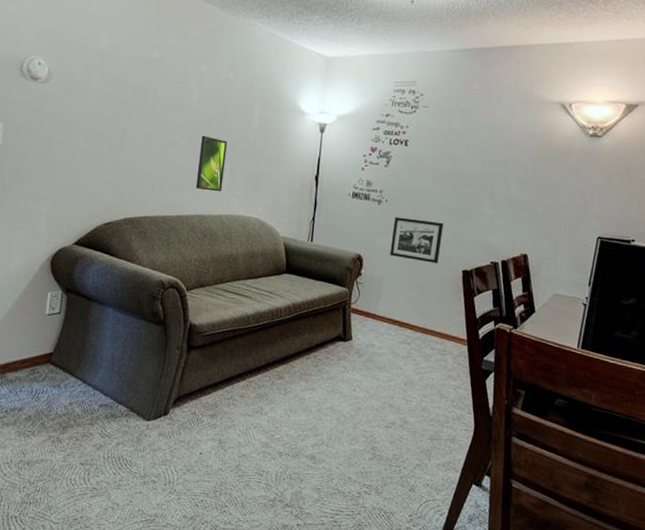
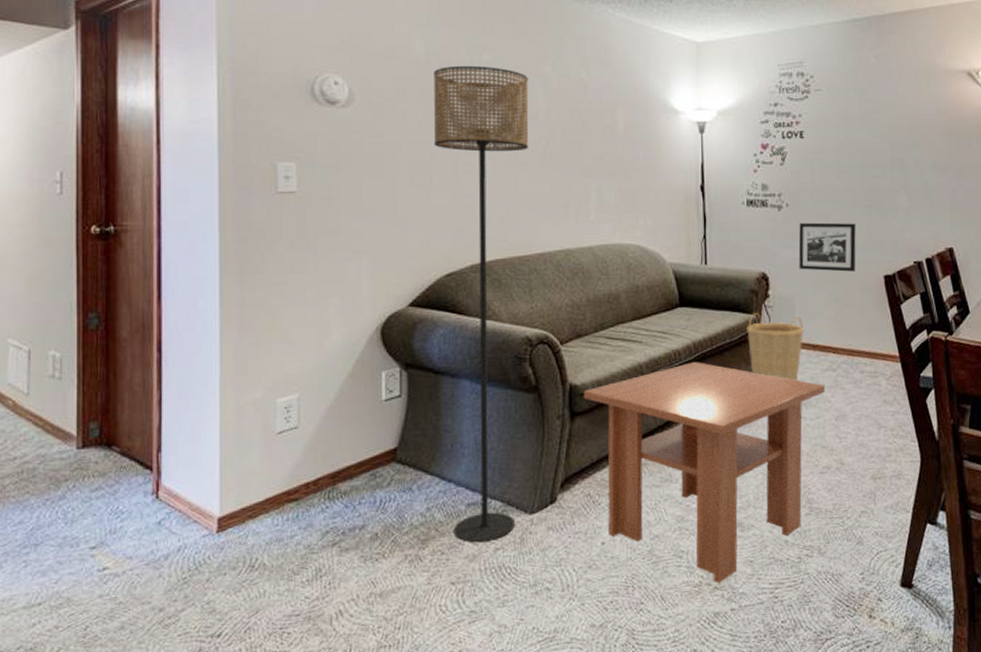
floor lamp: none [87,58,187,437] -> present [433,65,529,543]
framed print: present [195,135,227,192] -> none [556,151,590,219]
coffee table: none [199,319,399,502] -> present [583,362,825,584]
basket: none [338,287,388,348] -> present [747,313,804,381]

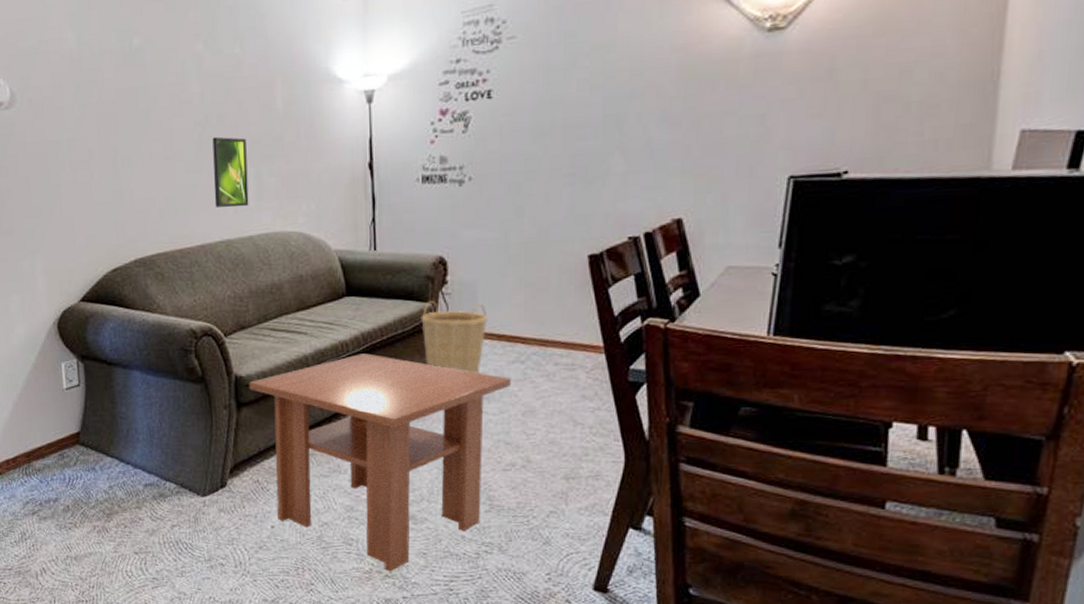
floor lamp: present [433,65,529,543] -> none [87,51,190,519]
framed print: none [556,151,590,219] -> present [212,136,249,208]
picture frame: present [798,222,856,272] -> none [483,195,555,253]

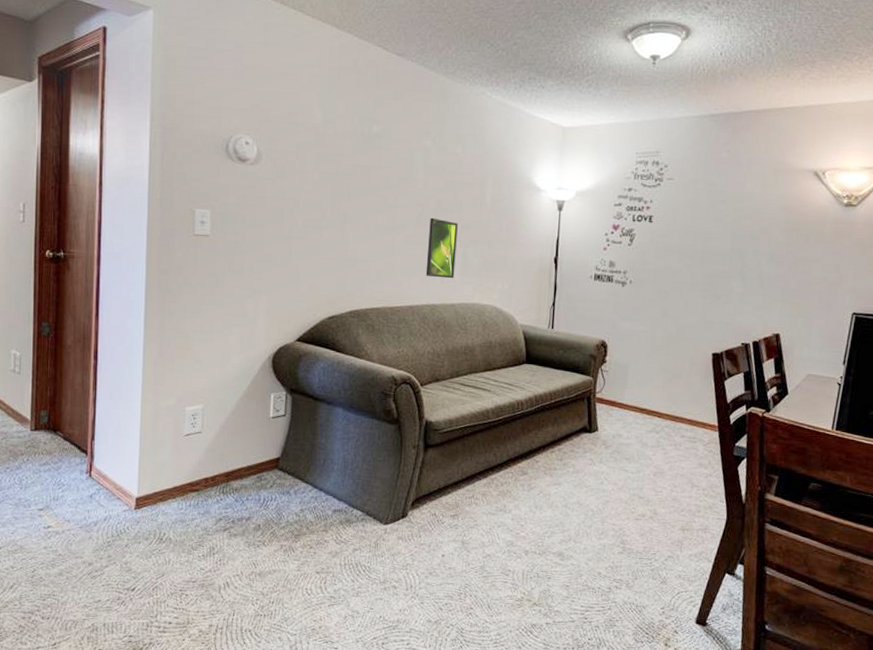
coffee table: present [249,353,510,572] -> none [436,412,647,601]
basket: present [421,301,488,373] -> none [583,375,635,438]

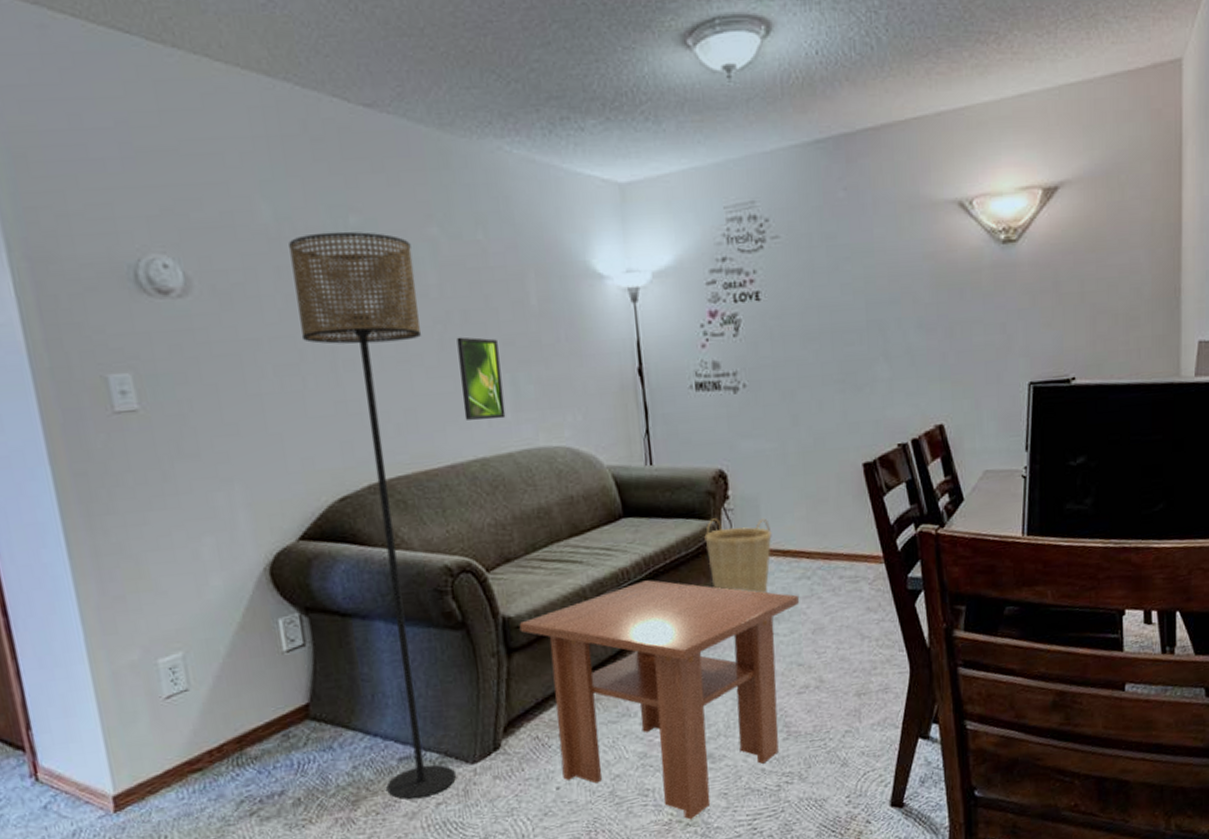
floor lamp: none [321,134,411,543] -> present [289,231,457,799]
coffee table: none [436,412,647,601] -> present [519,580,799,820]
basket: none [583,375,635,438] -> present [704,518,772,594]

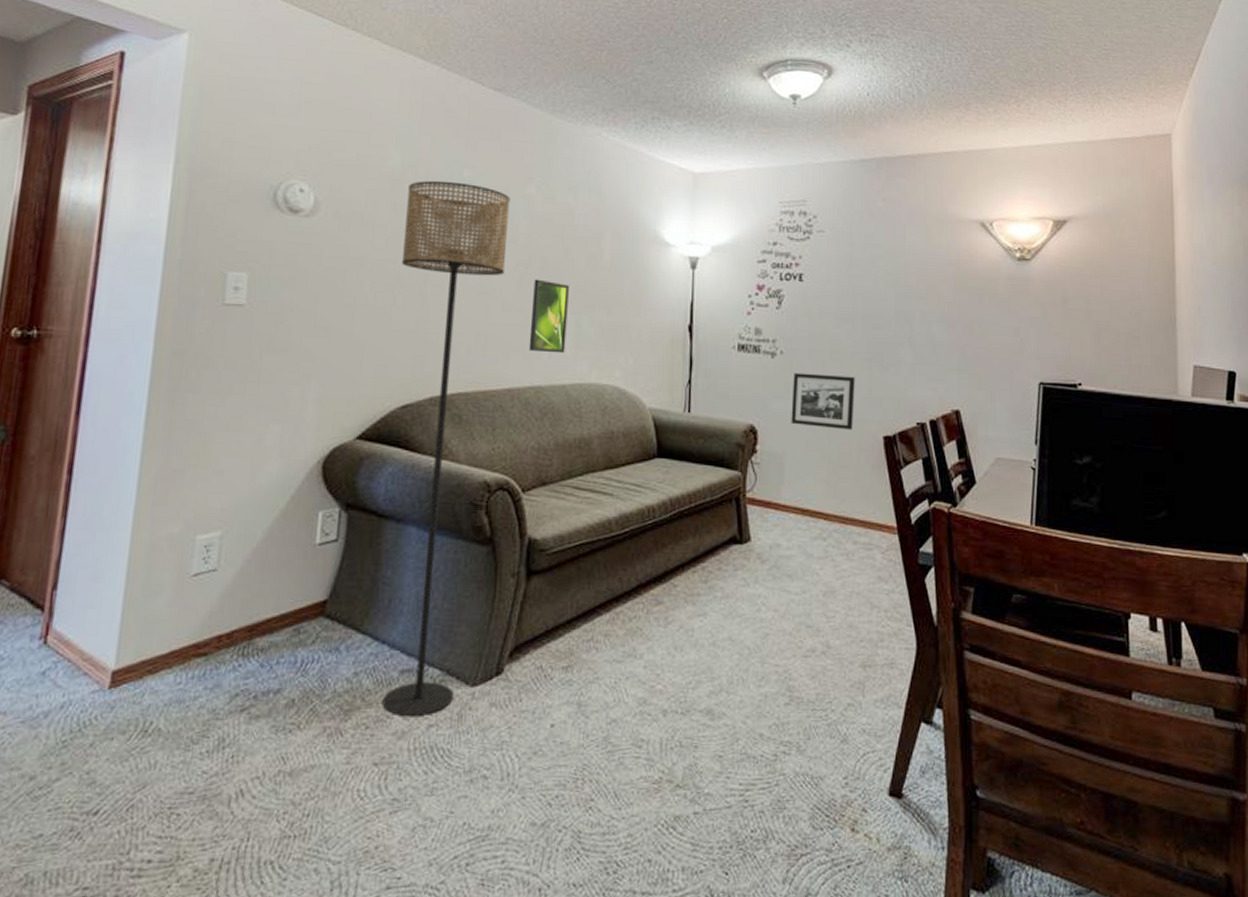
coffee table: present [519,580,799,820] -> none [543,521,813,781]
basket: present [704,518,772,594] -> none [730,469,793,548]
picture frame: none [760,402,830,464] -> present [791,372,855,430]

